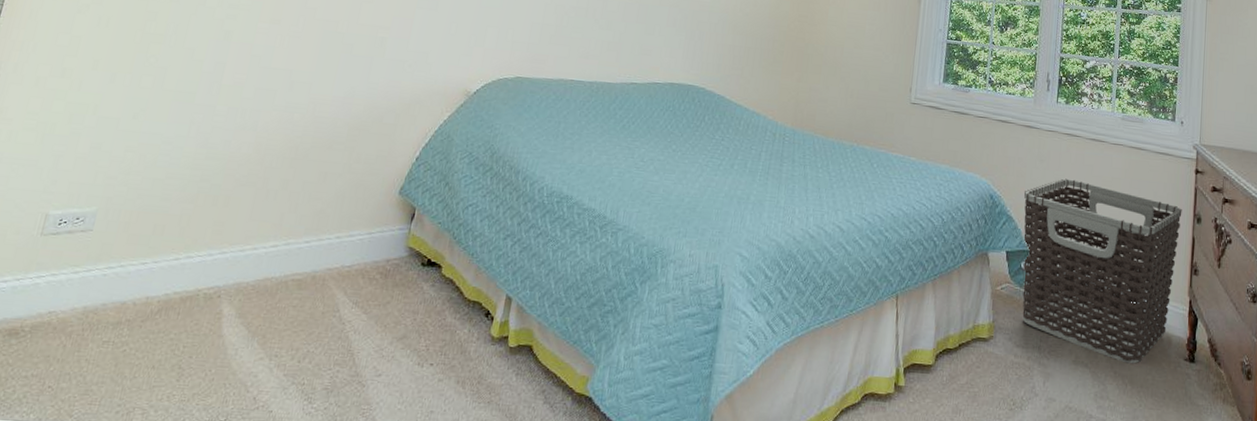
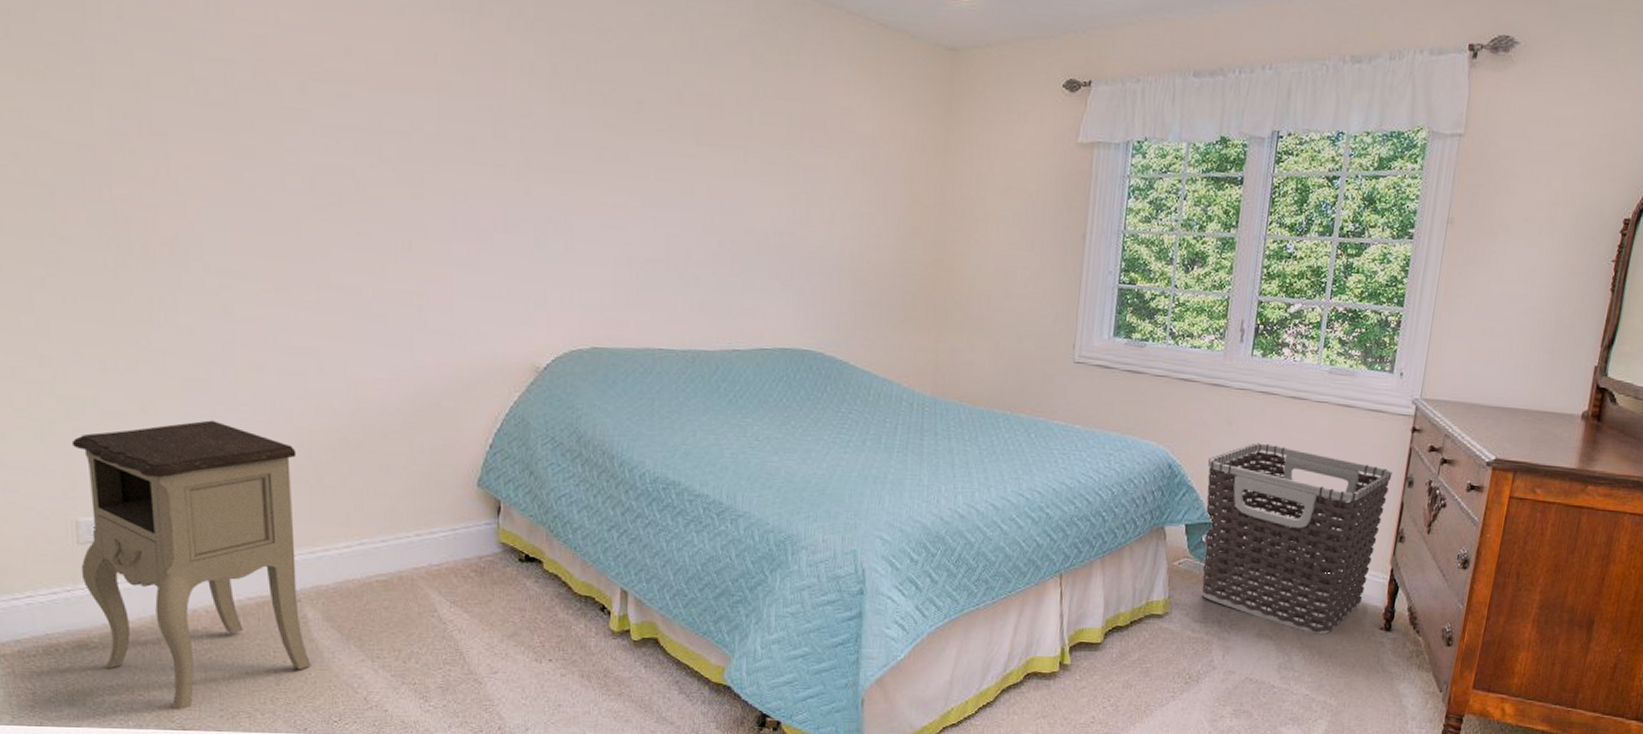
nightstand: none [26,127,252,405] -> present [71,420,311,711]

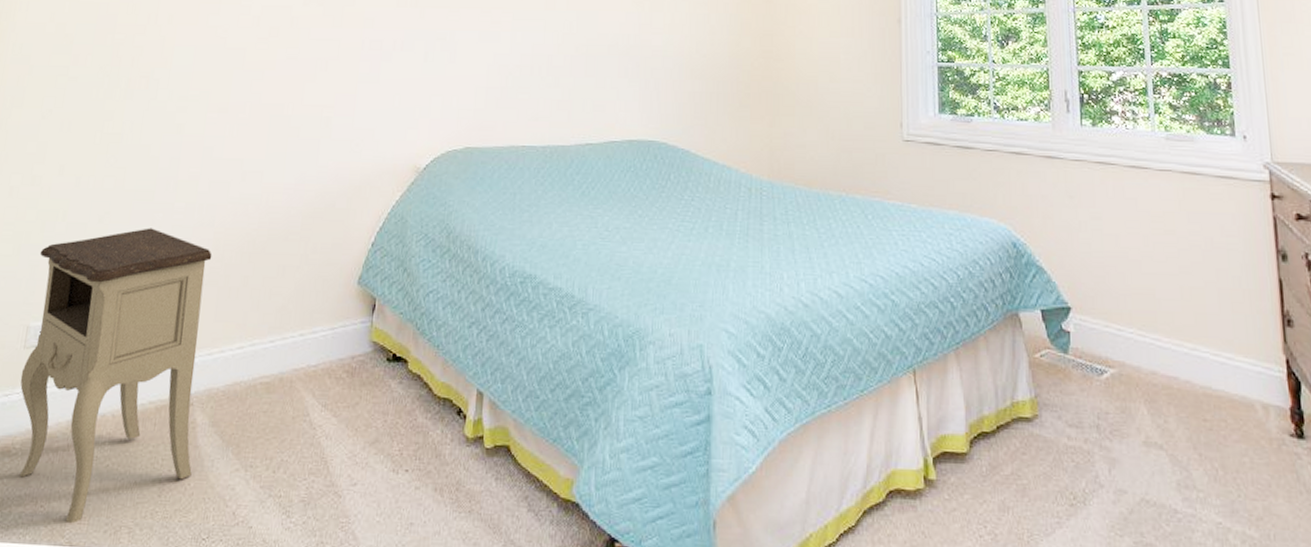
clothes hamper: present [1201,443,1392,635] -> none [1055,216,1262,443]

